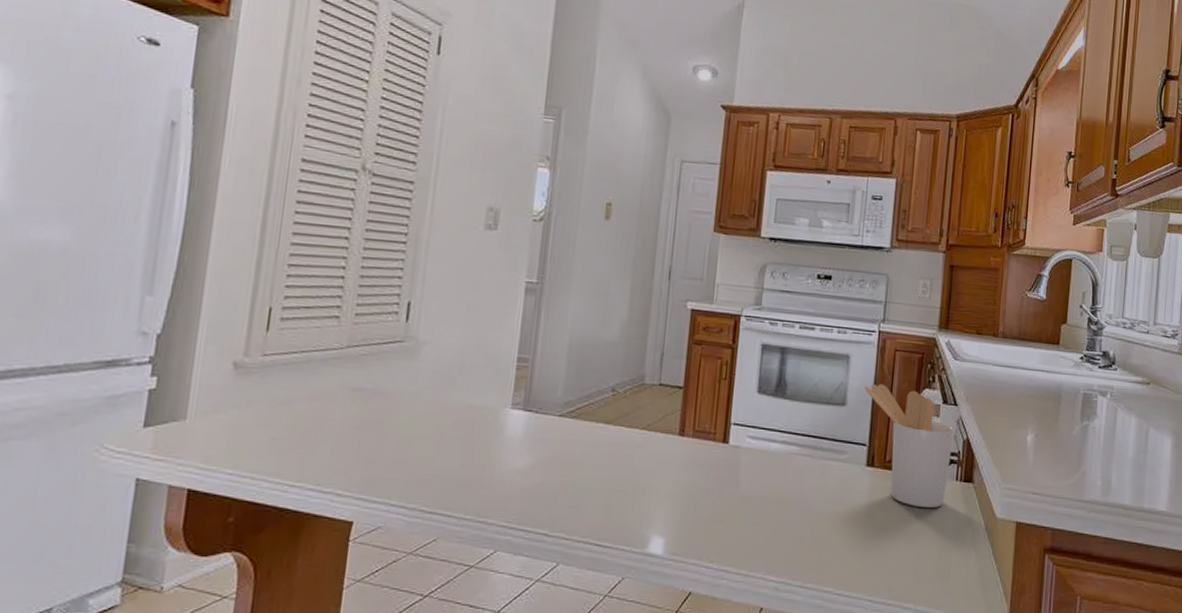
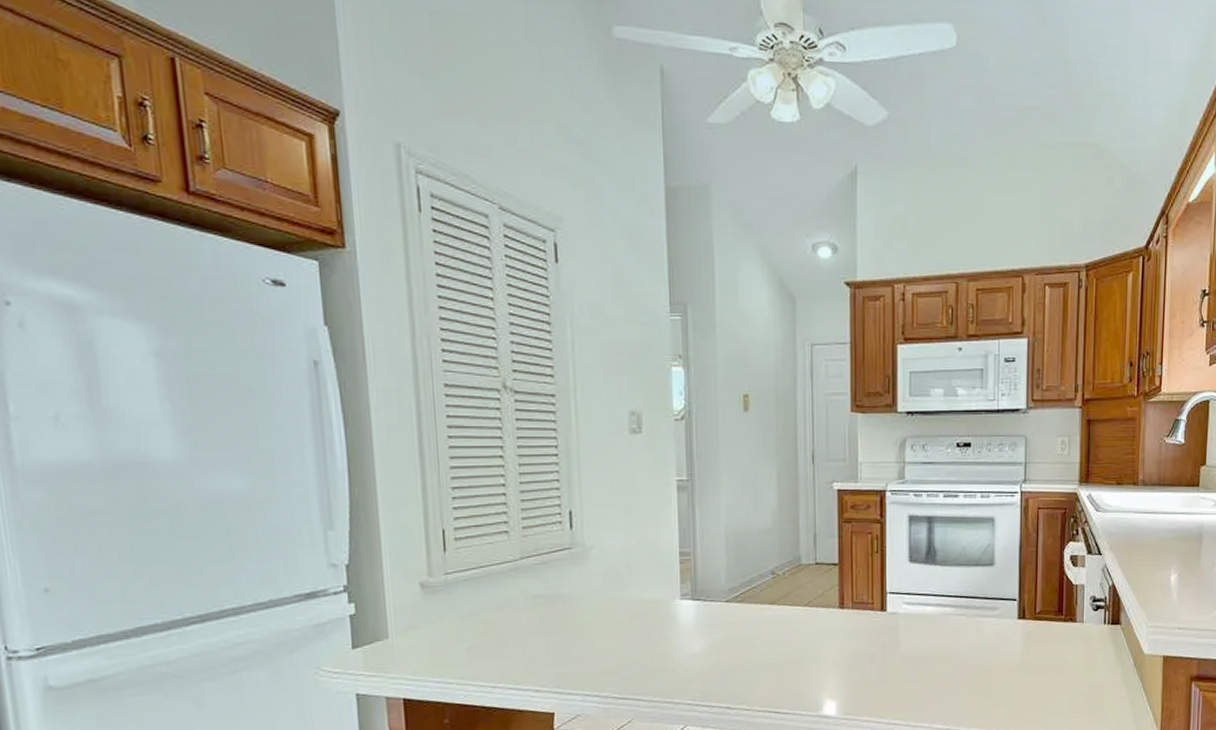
utensil holder: present [864,383,954,508] -> none [1011,541,1100,651]

